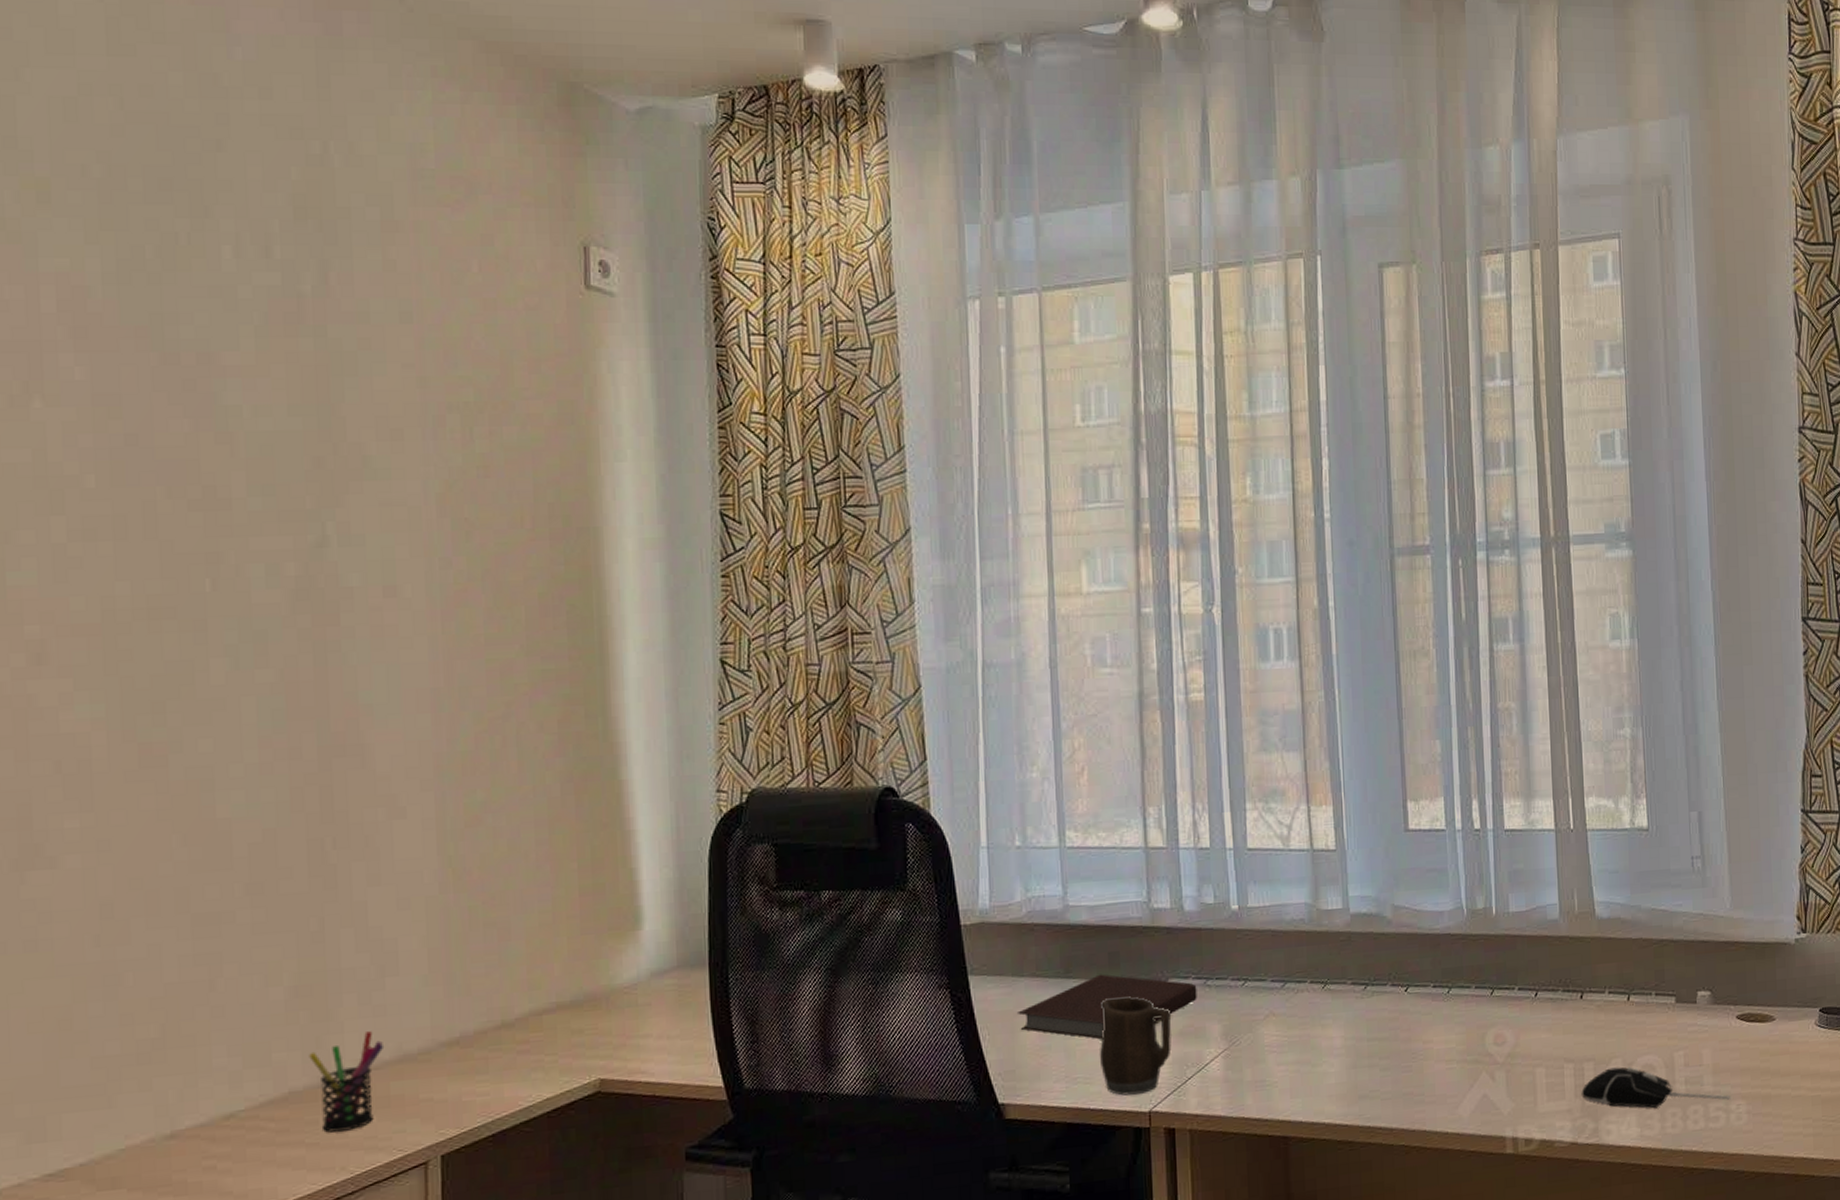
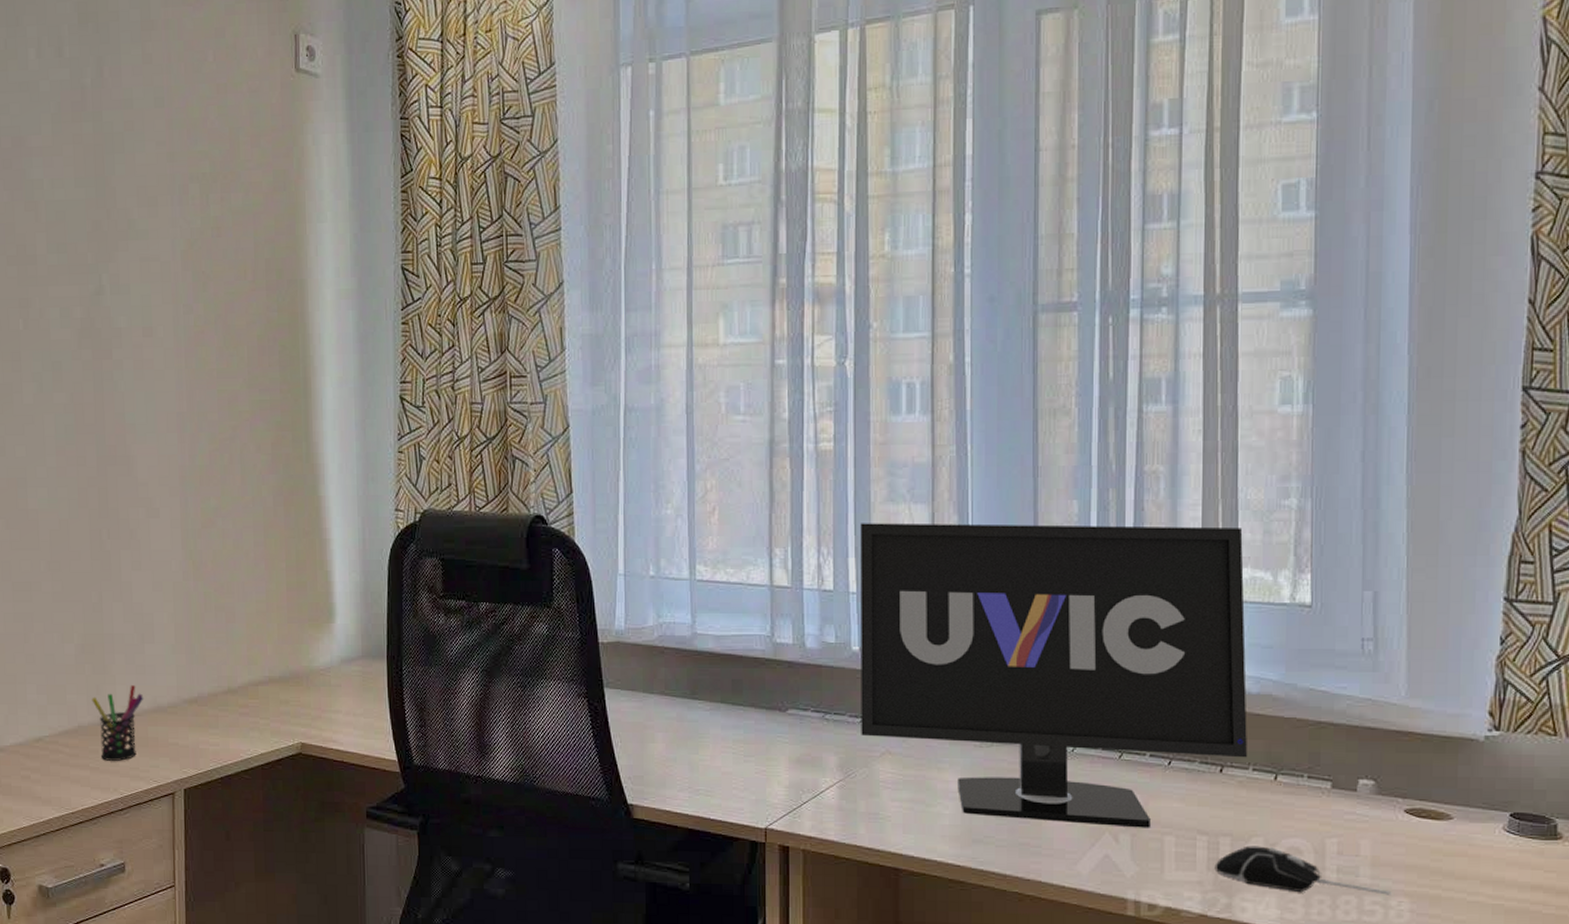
notebook: present [1016,974,1197,1040] -> none [646,698,815,758]
mug: present [1099,996,1172,1096] -> none [720,721,790,811]
monitor: none [1234,759,1604,1070] -> present [860,523,1248,828]

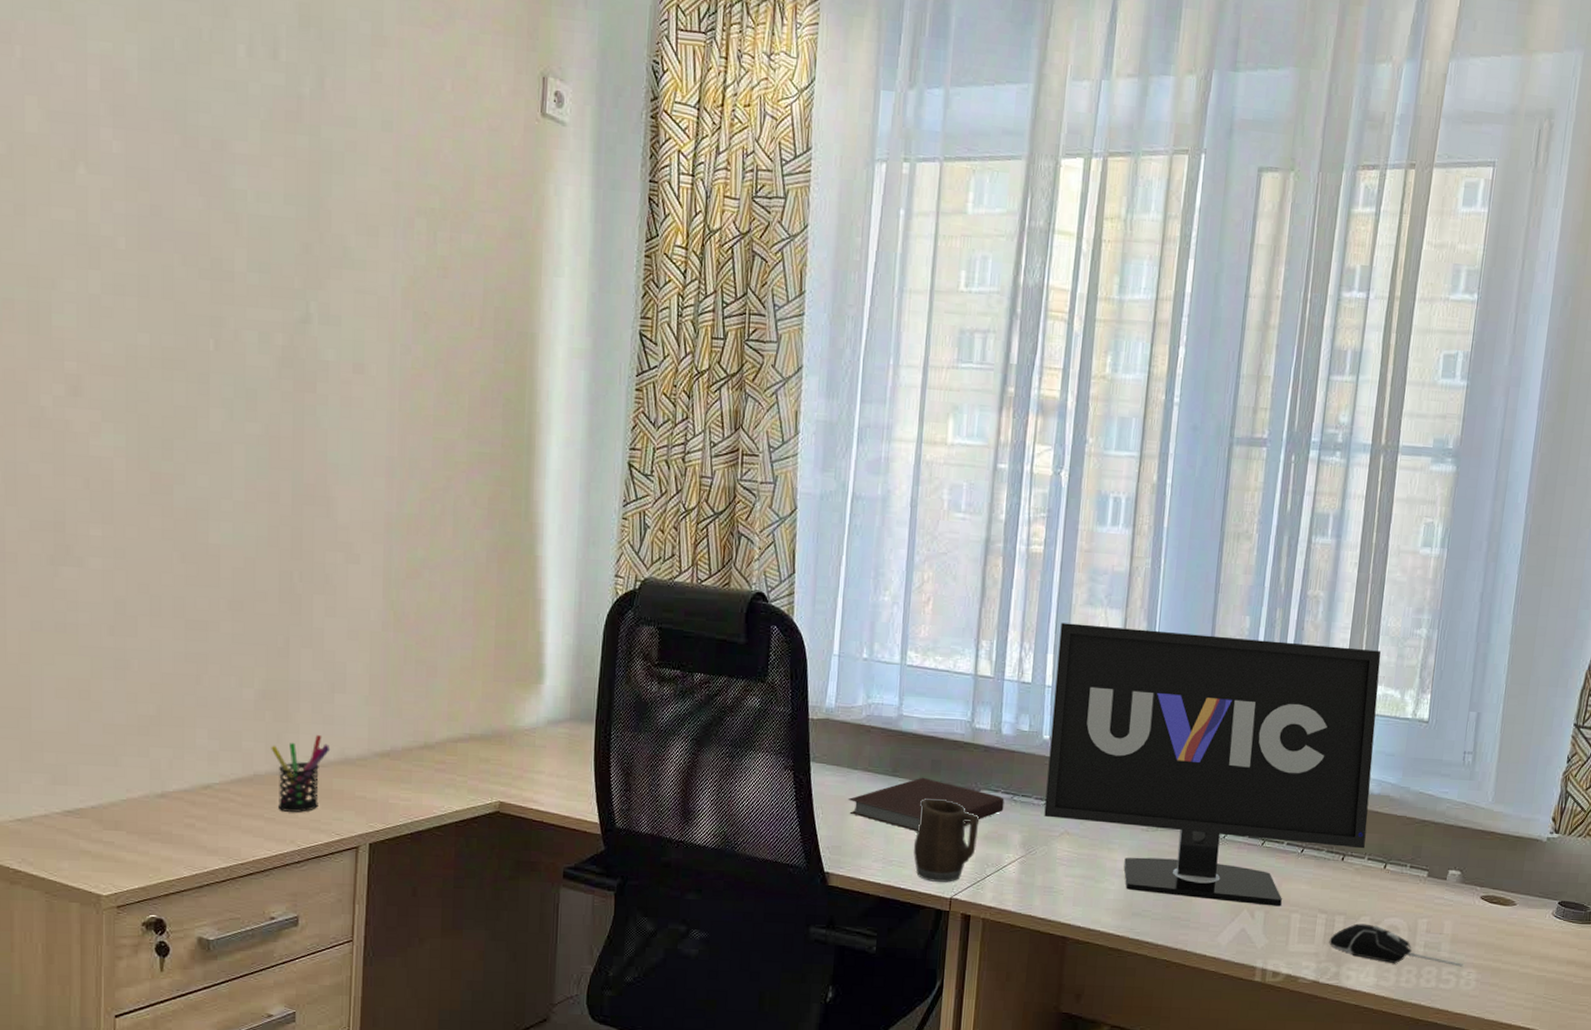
notebook: none [646,698,815,758] -> present [847,777,1005,832]
mug: none [720,721,790,811] -> present [913,798,980,882]

